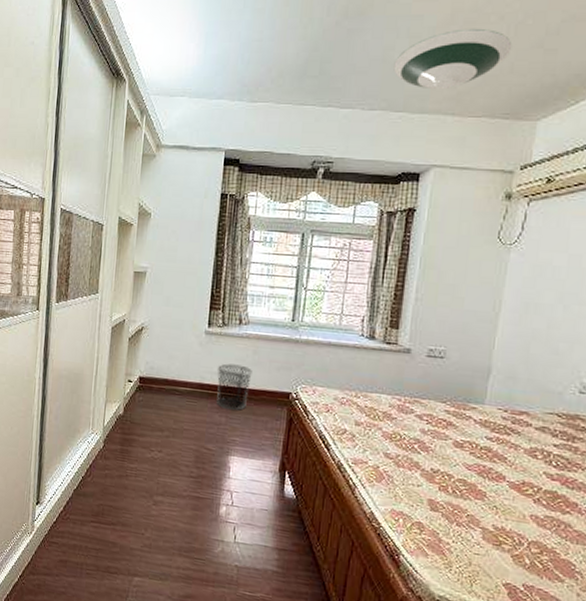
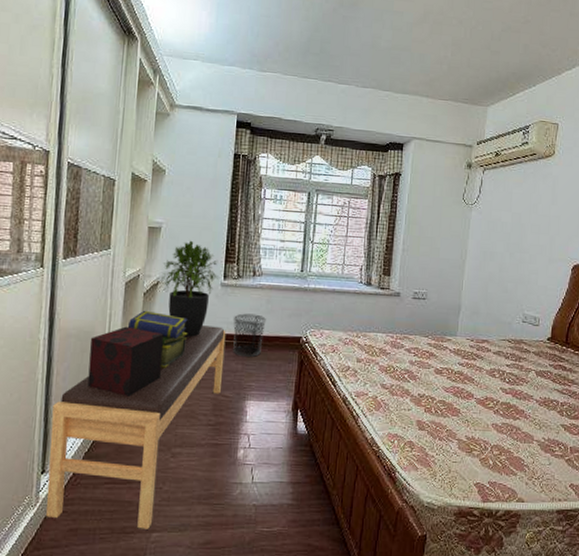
bench: none [40,374,210,573] -> present [46,325,226,529]
decorative box: none [76,370,147,440] -> present [87,326,164,397]
stack of books: none [114,355,171,415] -> present [128,310,188,368]
potted plant: none [146,285,204,386] -> present [161,240,220,337]
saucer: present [393,28,512,90] -> none [381,27,469,76]

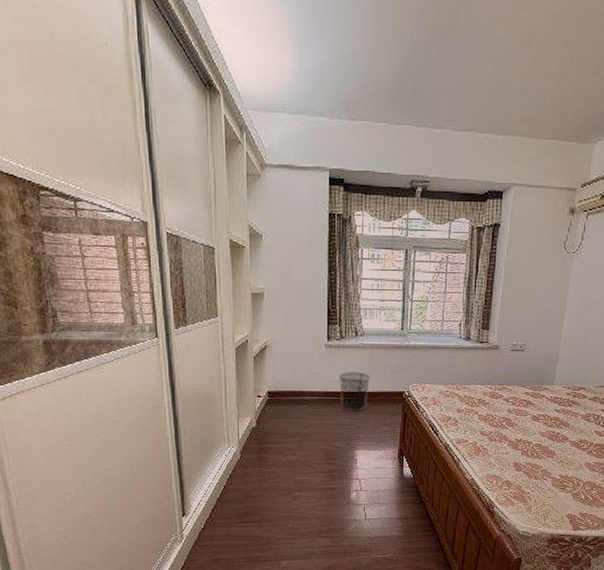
bench: present [46,325,226,529] -> none [184,385,333,558]
decorative box: present [87,326,164,397] -> none [209,388,276,450]
stack of books: present [128,310,188,368] -> none [243,373,298,424]
potted plant: present [161,240,220,337] -> none [268,304,323,396]

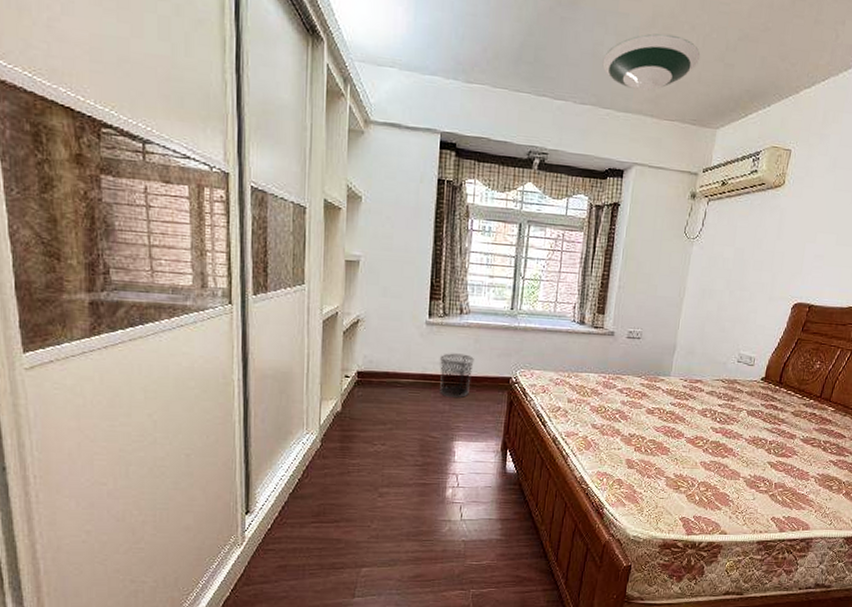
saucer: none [478,53,576,112] -> present [602,33,701,91]

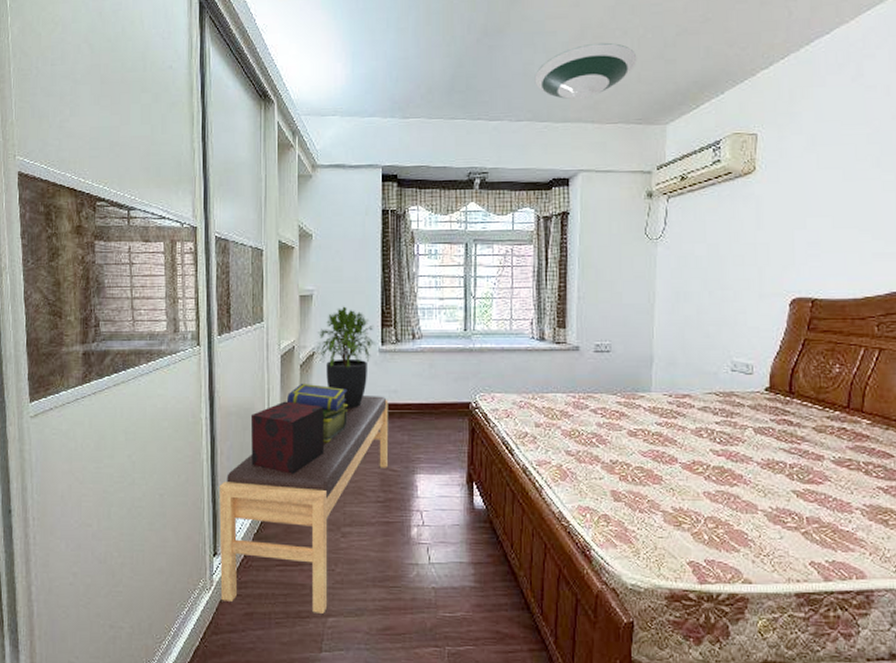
bench: none [252,366,432,565] -> present [219,396,389,614]
decorative box: none [288,367,366,438] -> present [250,401,324,474]
stack of books: none [328,349,392,409] -> present [287,383,349,443]
potted plant: none [361,275,424,378] -> present [317,306,377,409]
waste bin: present [440,353,474,398] -> none [396,380,430,426]

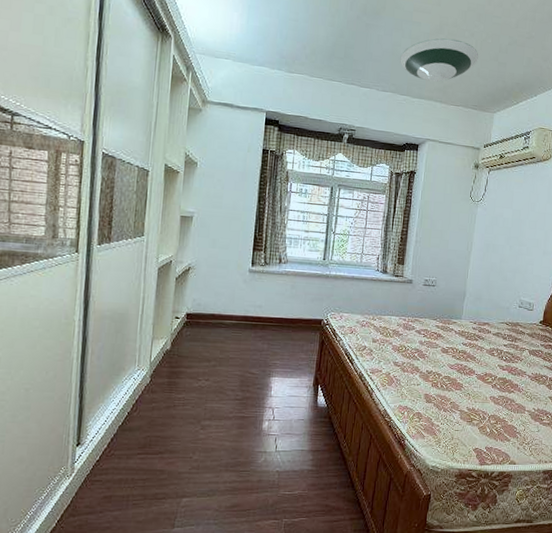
bench: present [219,396,389,614] -> none [81,308,254,495]
decorative box: present [250,401,324,474] -> none [121,309,195,374]
stack of books: present [287,383,349,443] -> none [161,293,218,348]
potted plant: present [317,306,377,409] -> none [192,229,248,319]

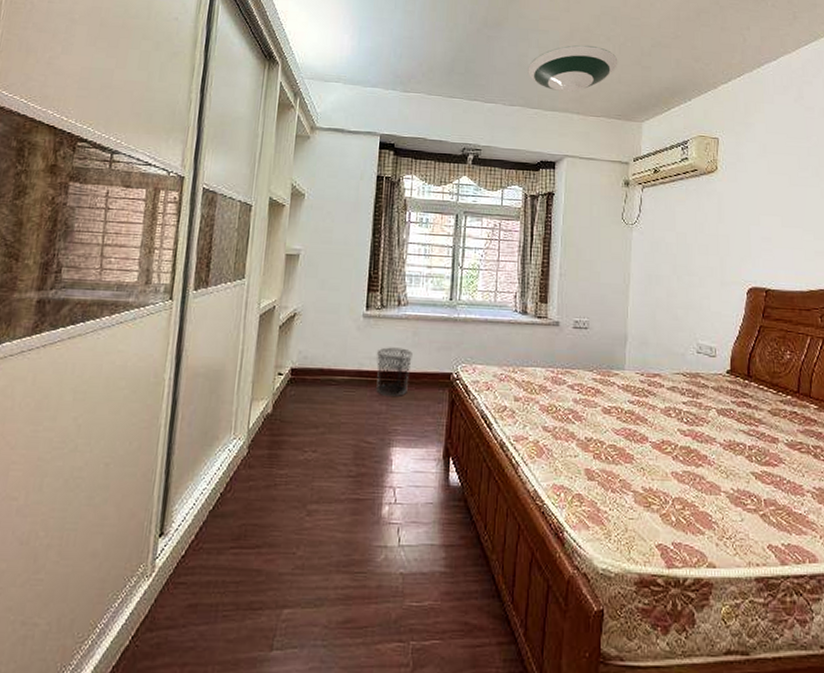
waste bin: none [259,297,290,337] -> present [376,347,413,396]

